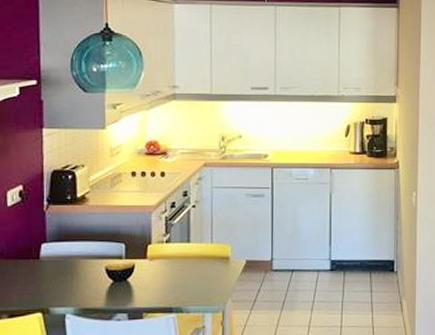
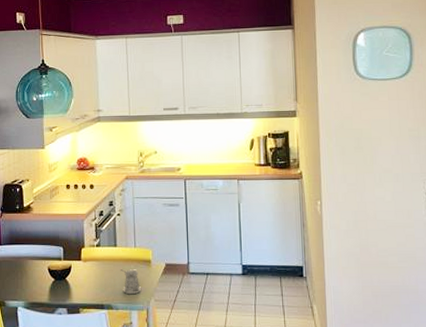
pepper shaker: none [193,267,216,296] -> present [120,269,141,295]

